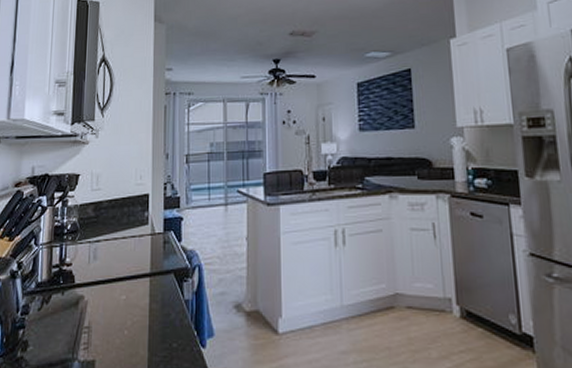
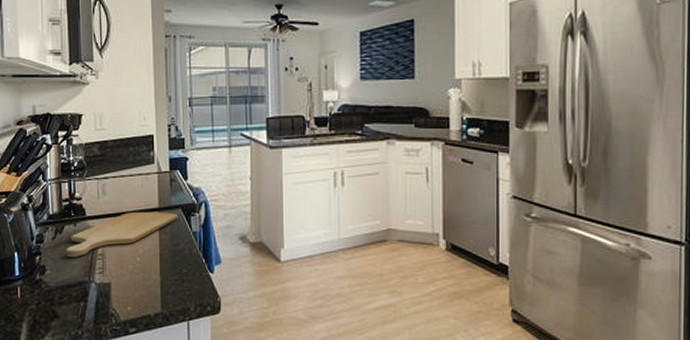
chopping board: none [50,277,170,331] -> present [65,211,178,257]

